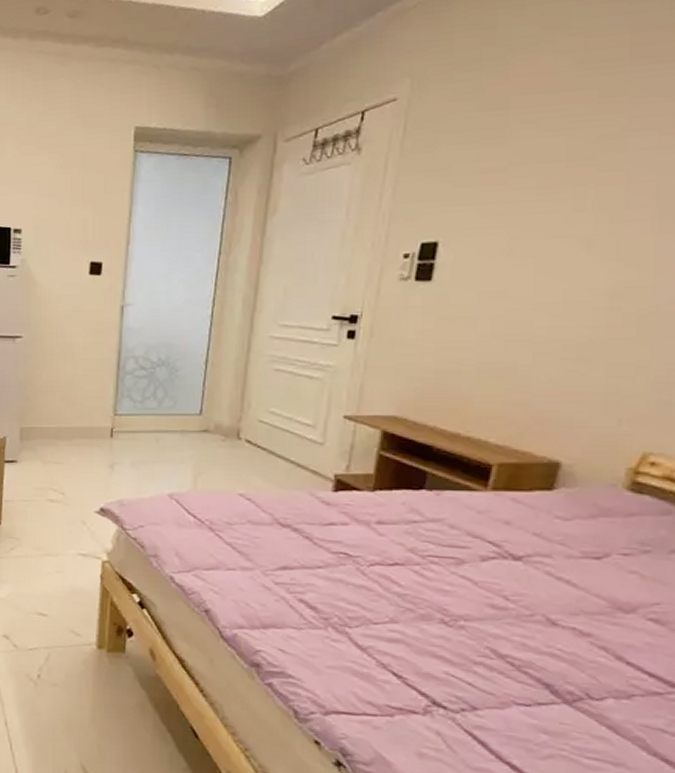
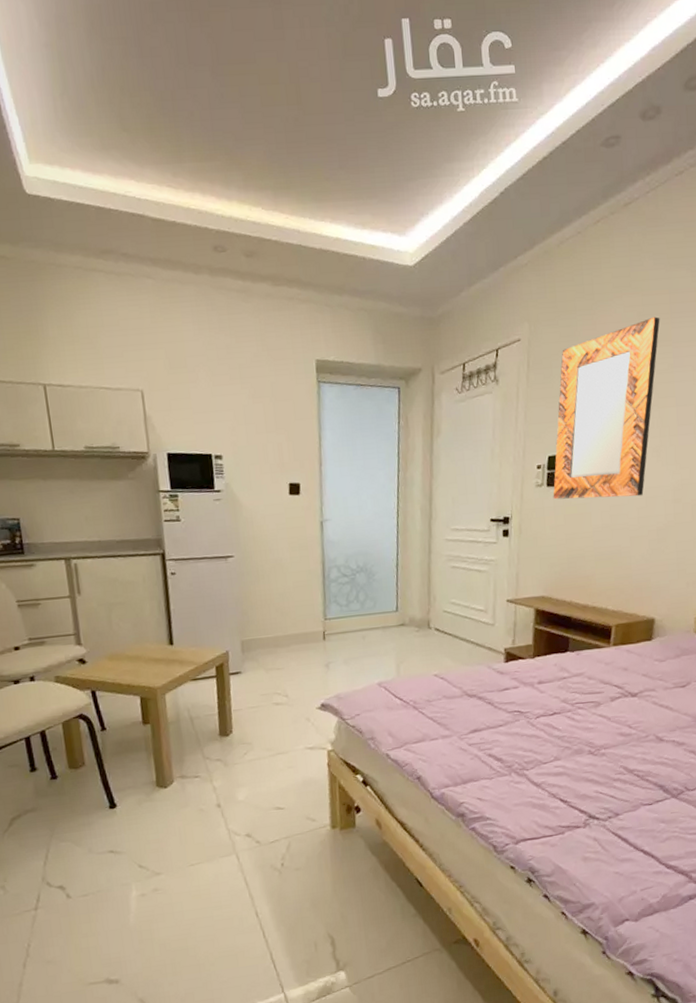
home mirror: none [422,64,612,300] -> present [553,316,660,500]

